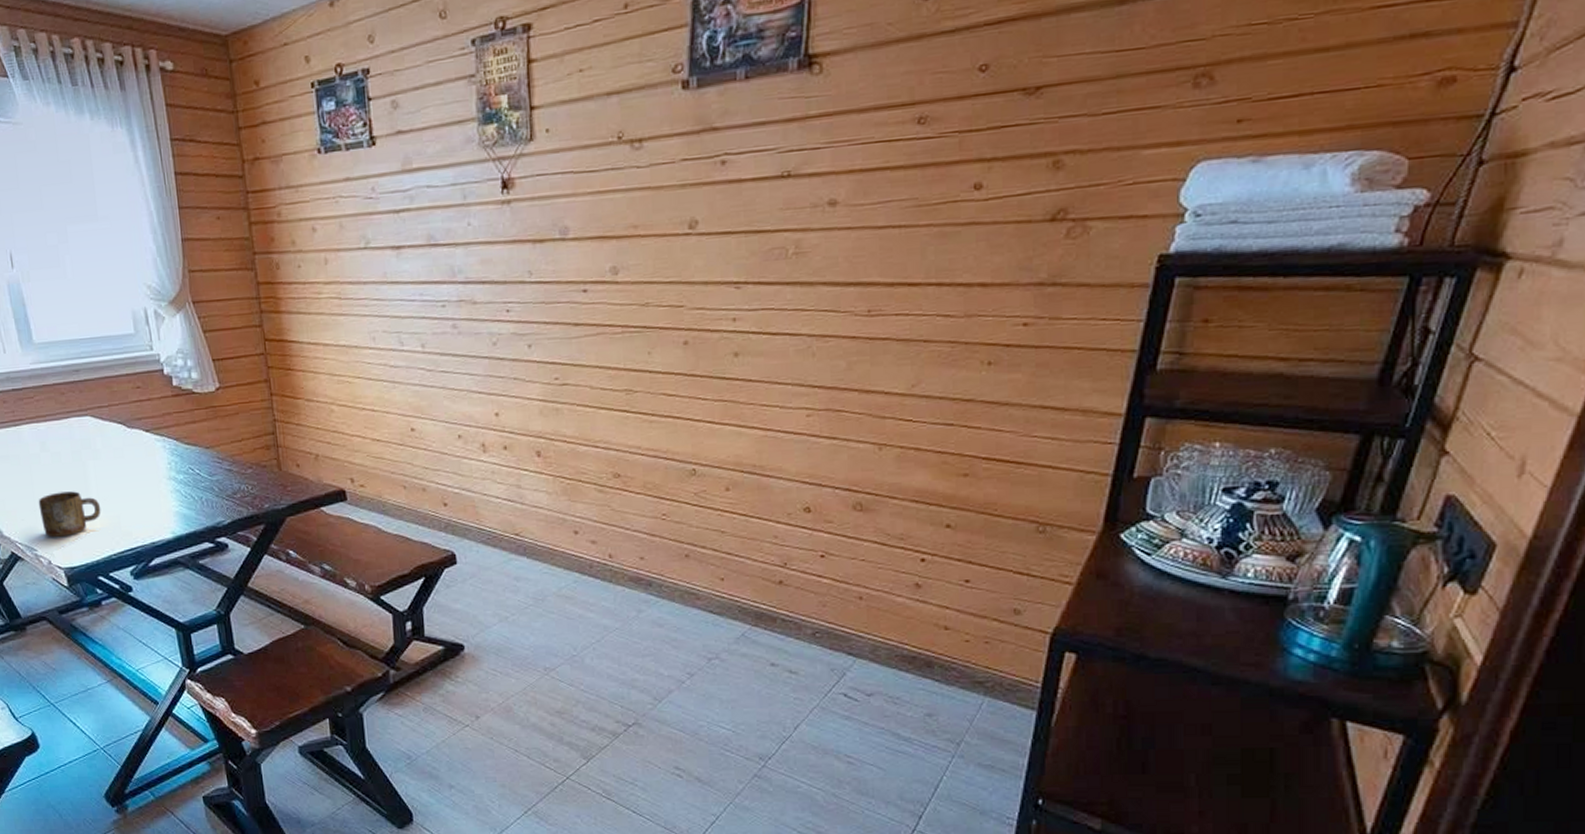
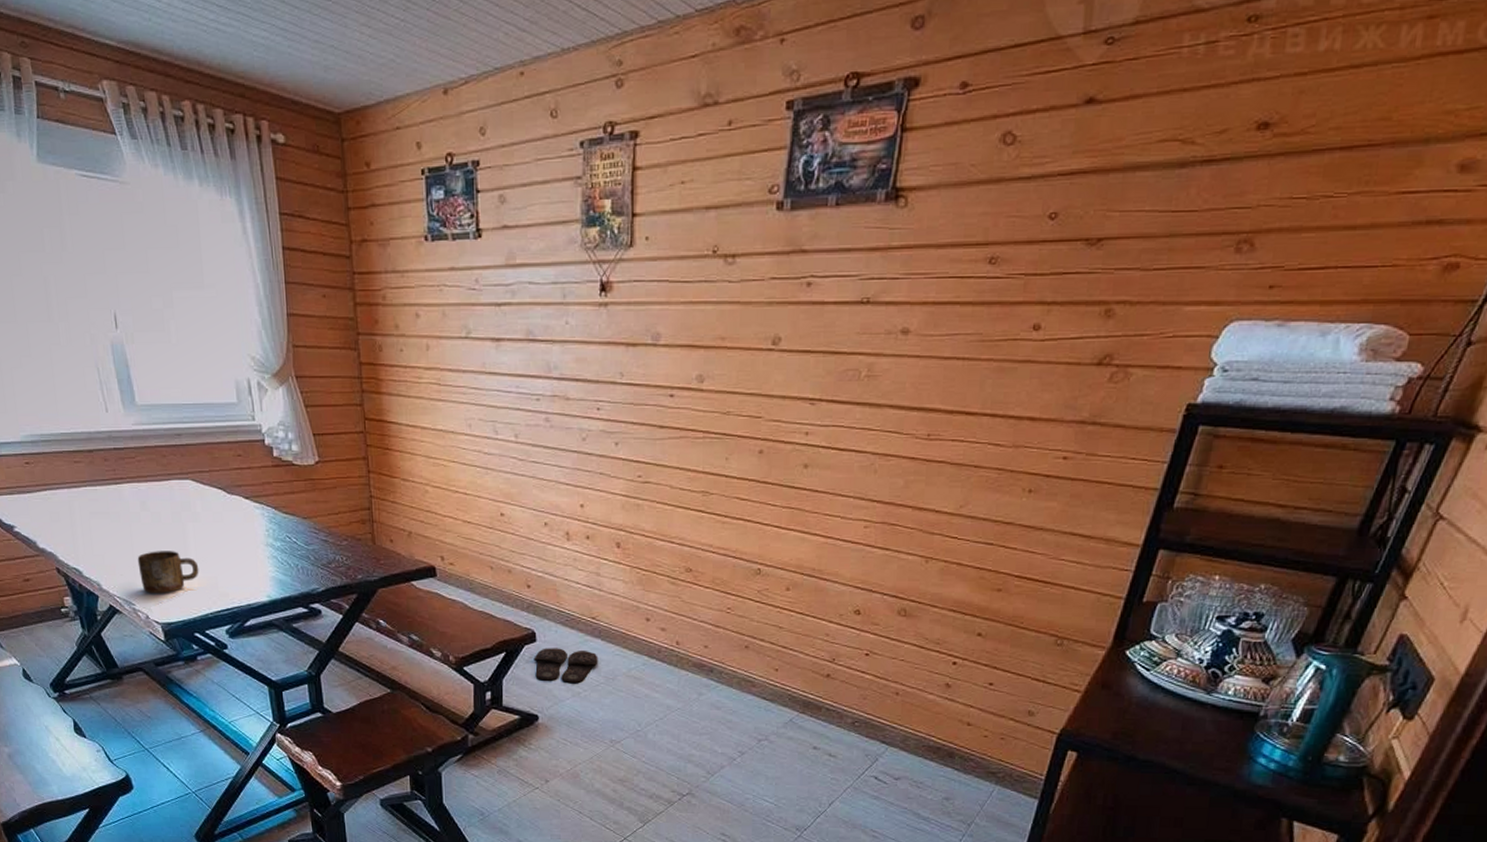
slippers: none [455,569,525,608] -> present [534,648,598,684]

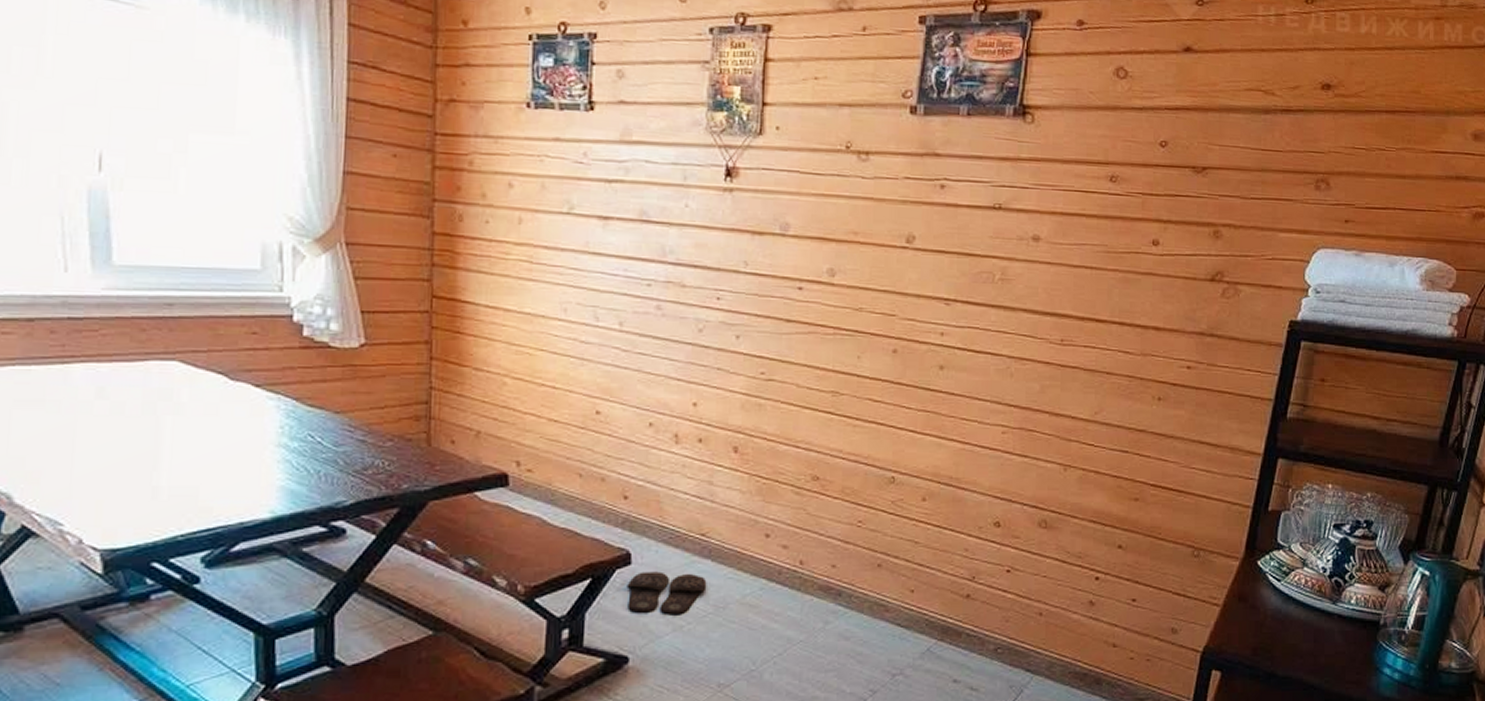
mug: present [137,551,199,594] -> none [77,452,173,510]

